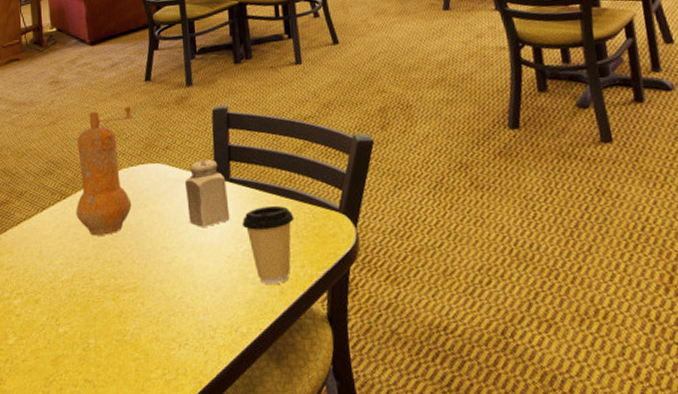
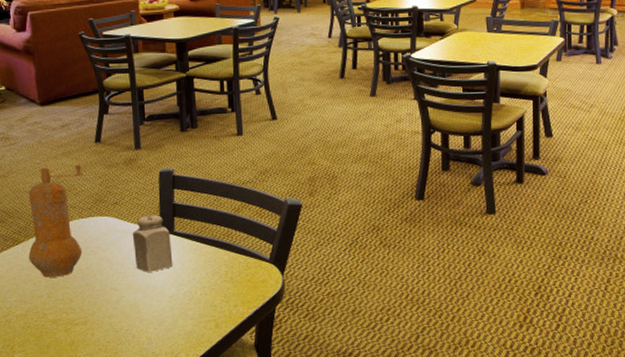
coffee cup: present [241,205,294,285] -> none [183,255,230,320]

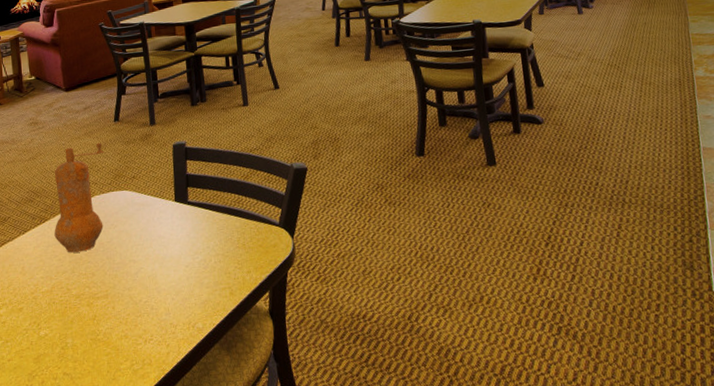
salt shaker: present [132,215,173,272] -> none [149,186,188,243]

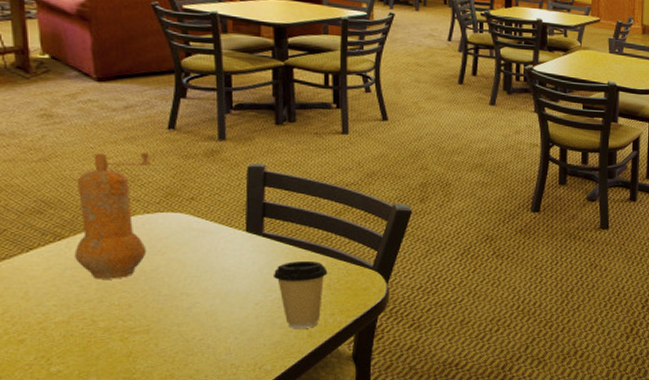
coffee cup: none [198,222,242,288] -> present [272,260,328,330]

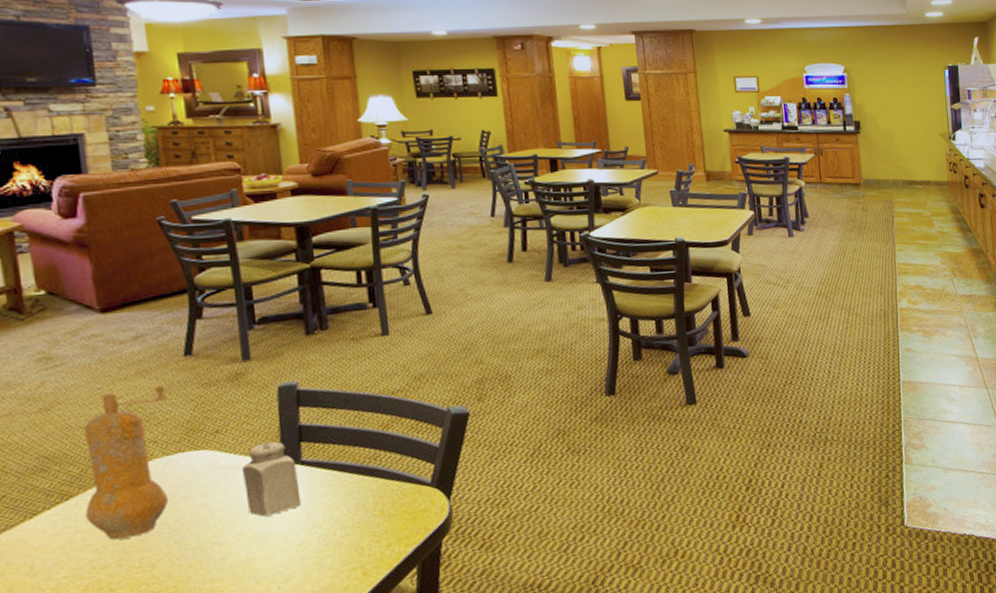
salt shaker: none [211,214,260,276] -> present [241,442,302,517]
coffee cup: present [272,260,328,330] -> none [316,485,380,569]

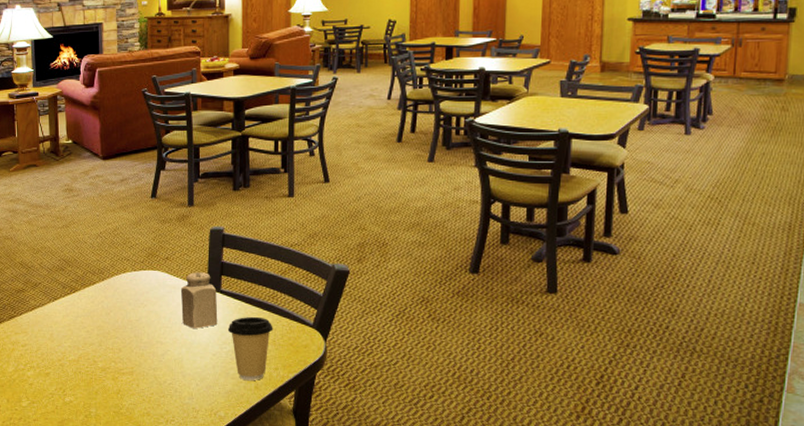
pepper mill: present [83,385,169,540] -> none [84,218,139,327]
coffee cup: none [316,485,380,569] -> present [227,316,273,381]

